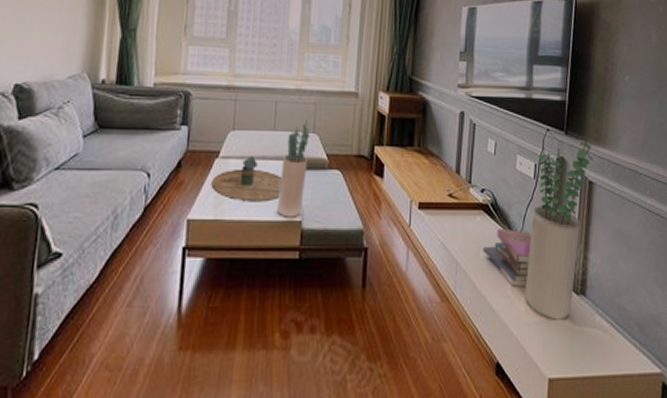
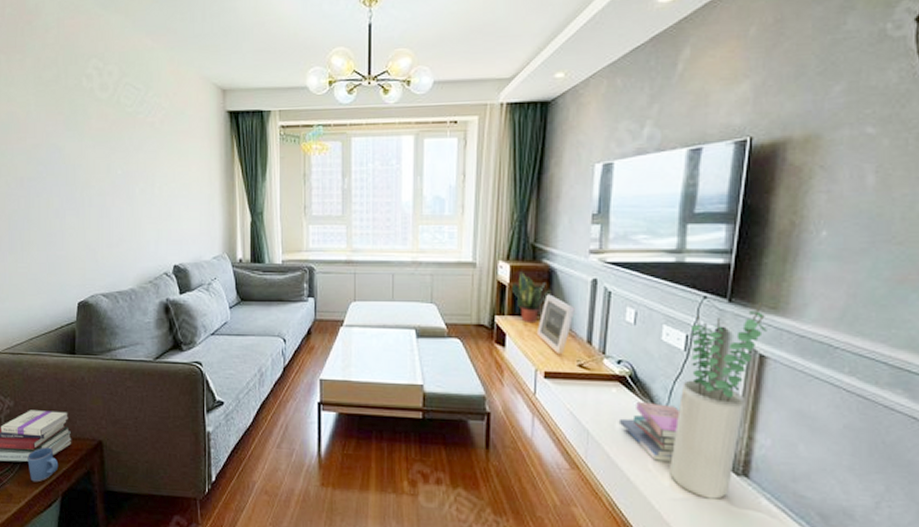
decorative tray: present [211,155,283,202] -> none [338,324,403,367]
vase: present [276,119,310,217] -> none [398,290,428,381]
potted plant: none [391,103,425,154] -> present [513,272,551,324]
picture frame: none [412,125,446,185] -> present [536,294,575,355]

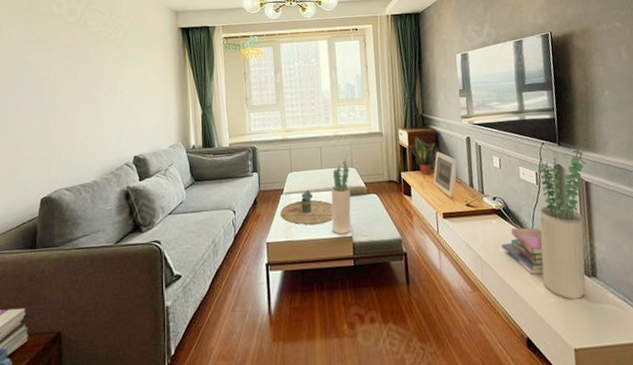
decorative tray: none [338,324,403,367] -> present [280,189,333,225]
vase: none [398,290,428,381] -> present [331,157,351,235]

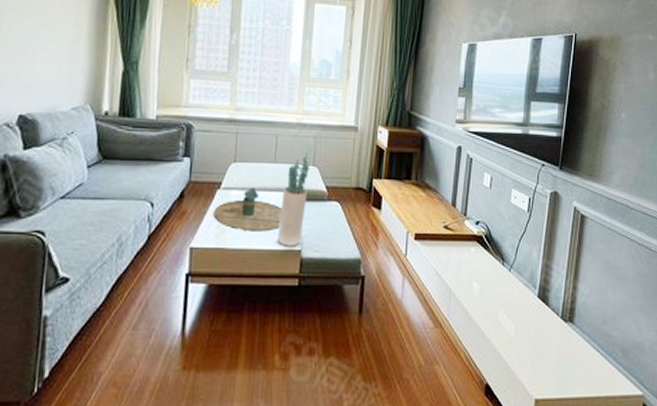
potted plant: present [411,136,439,176] -> none [390,137,423,187]
picture frame: present [432,151,458,198] -> none [409,159,443,217]
books: present [501,227,544,274] -> none [475,259,524,314]
vase: present [537,143,586,300] -> none [515,169,586,345]

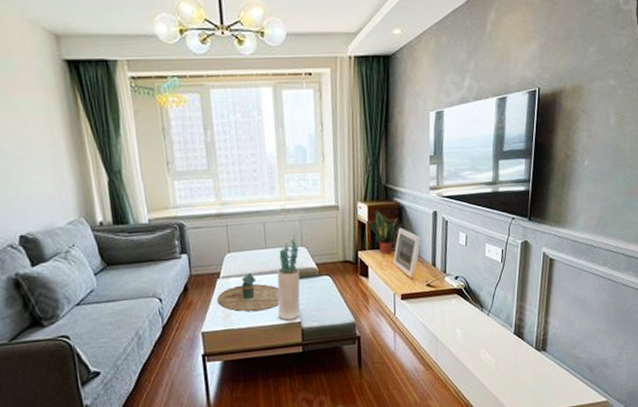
potted plant: none [390,137,423,187] -> present [371,210,402,255]
picture frame: none [409,159,443,217] -> present [392,227,422,278]

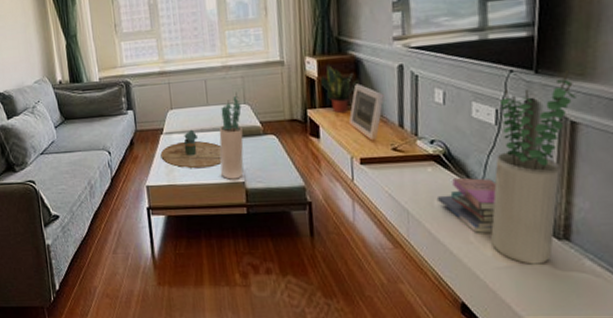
books: none [458,306,501,352] -> present [436,177,497,233]
vase: none [495,217,554,373] -> present [490,69,576,265]

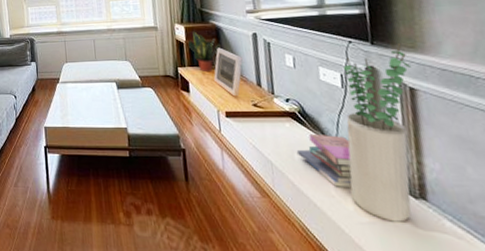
decorative tray: present [160,129,222,169] -> none [57,80,108,114]
vase: present [219,92,244,180] -> none [105,50,126,125]

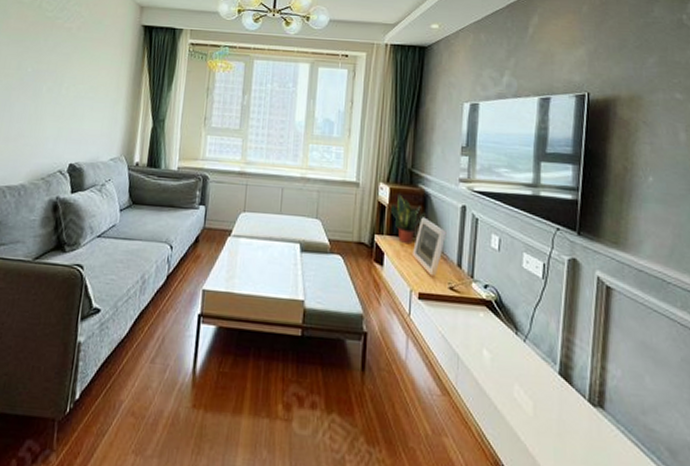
books: present [296,133,353,187] -> none [486,326,541,390]
vase: present [342,42,412,222] -> none [533,236,611,432]

